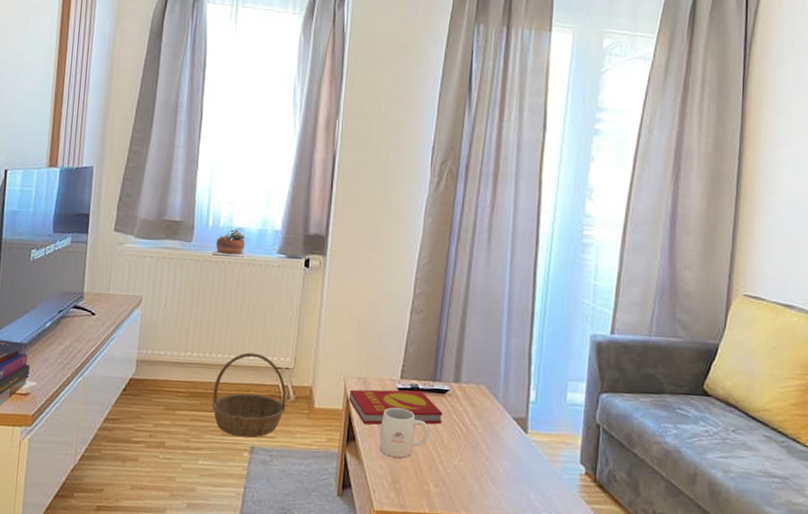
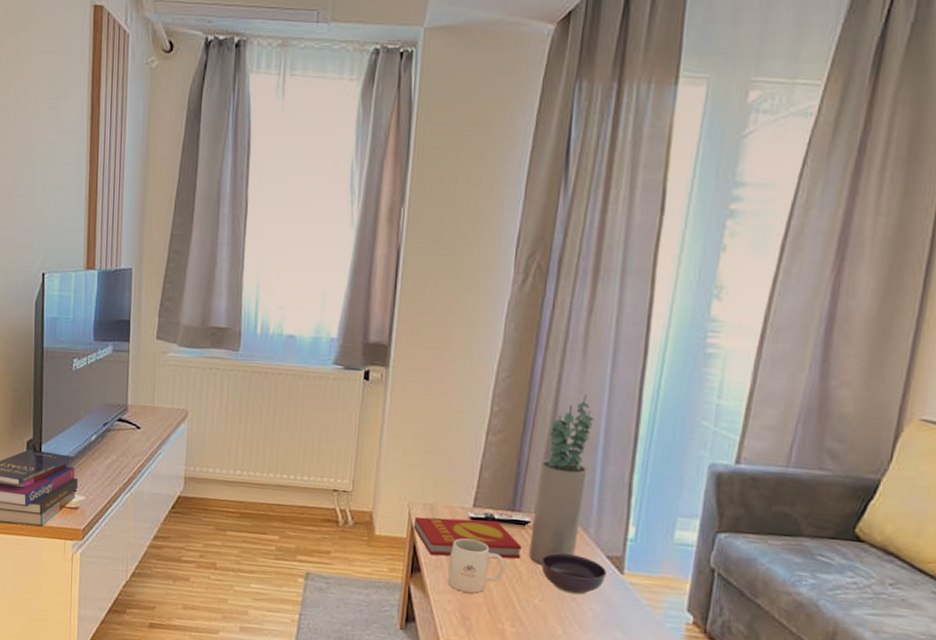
succulent plant: present [212,228,247,257] -> none [261,336,299,368]
basket: present [212,352,286,437] -> none [264,473,344,563]
vase: none [449,278,499,429] -> present [529,394,594,566]
bowl: none [460,417,515,454] -> present [541,553,608,595]

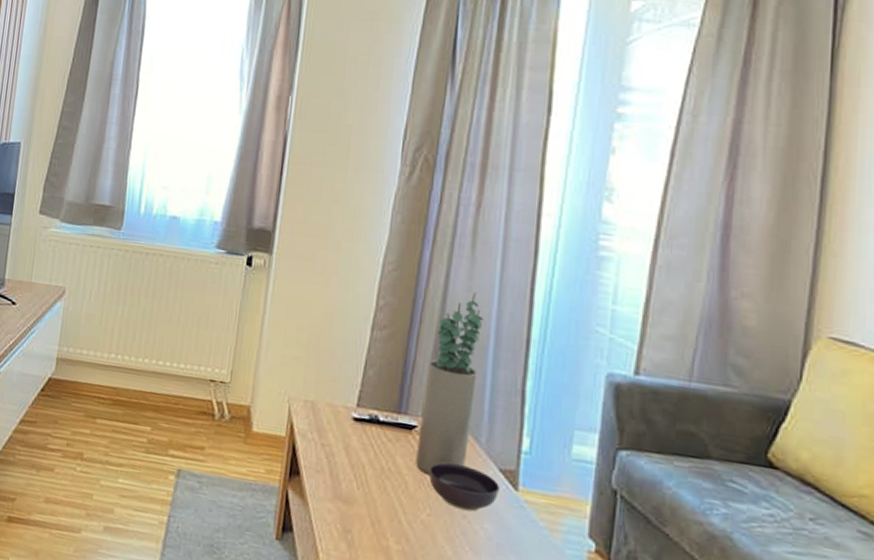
book: present [413,516,522,559] -> none [293,414,408,467]
mug: present [448,538,506,594] -> none [328,440,391,503]

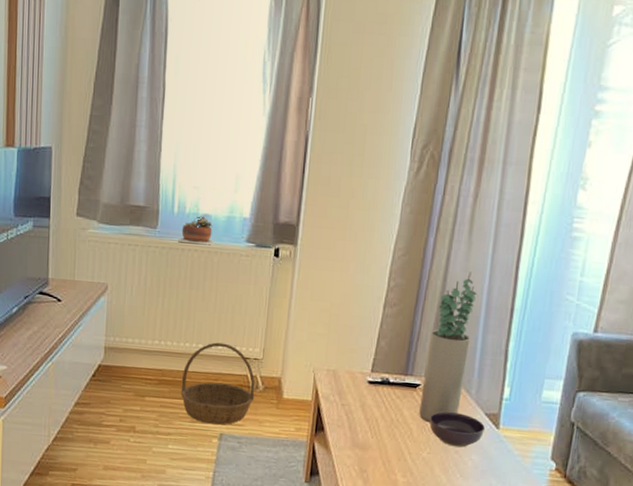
basket: none [135,360,220,459] -> present [180,342,255,425]
succulent plant: none [143,217,182,250] -> present [178,215,214,245]

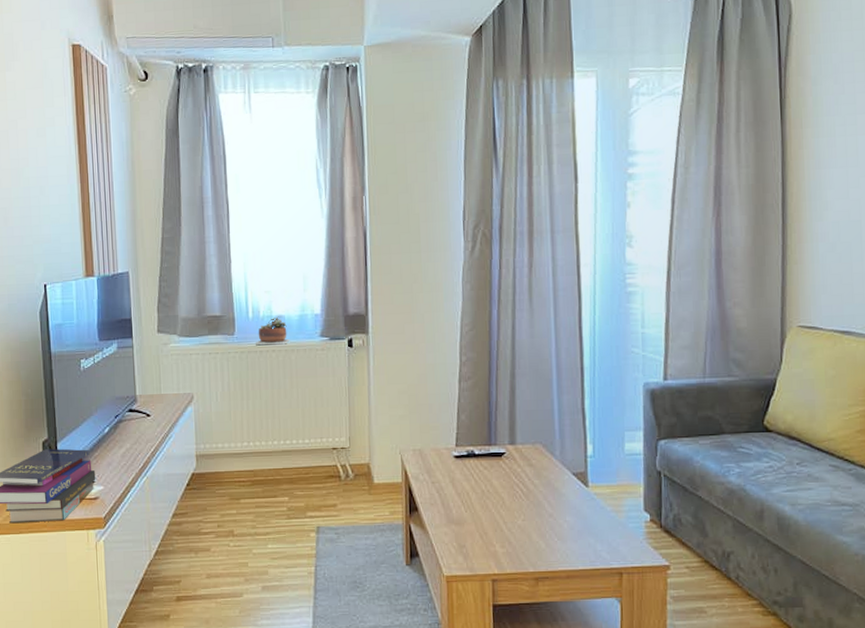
basket: present [180,342,255,425] -> none [273,436,346,518]
vase: present [419,272,477,423] -> none [507,337,547,490]
bowl: present [429,411,486,448] -> none [520,476,575,511]

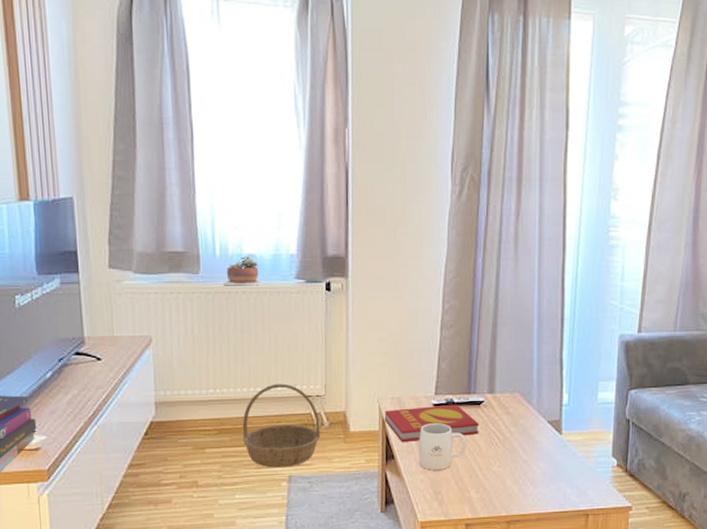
basket: none [273,436,346,518] -> present [242,383,321,468]
book: none [406,456,502,494] -> present [384,404,479,442]
mug: none [441,475,490,523] -> present [419,423,467,470]

